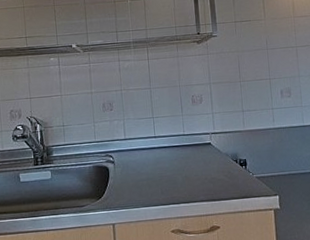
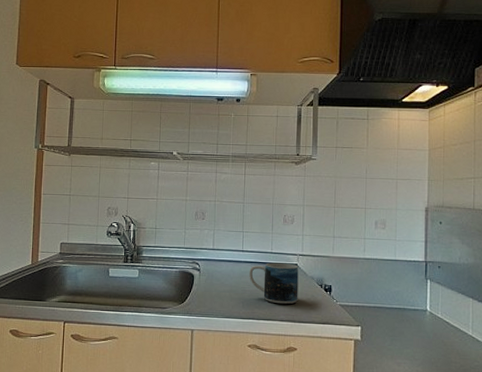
mug: none [164,143,215,185] -> present [249,262,299,305]

